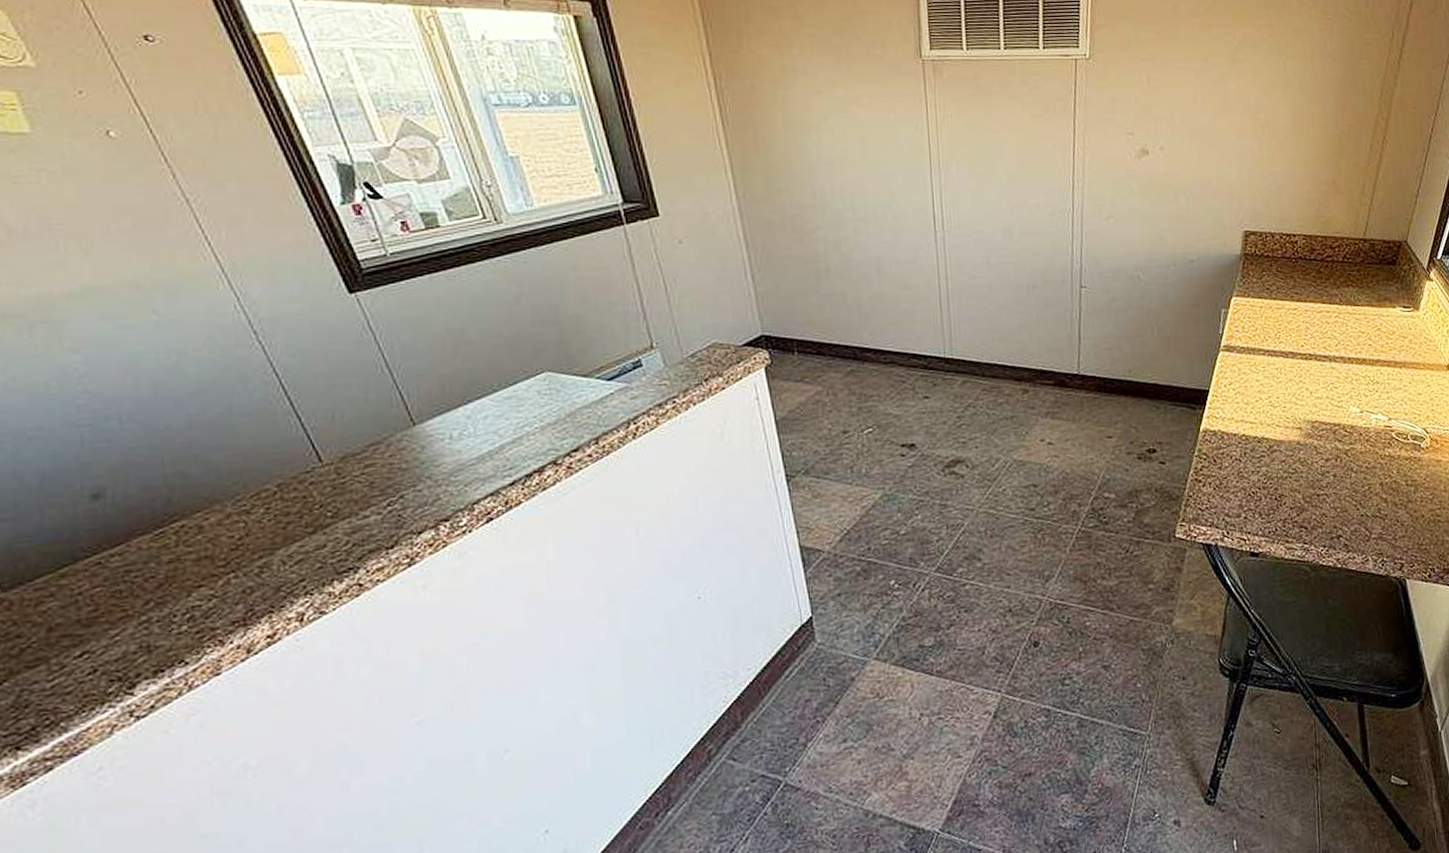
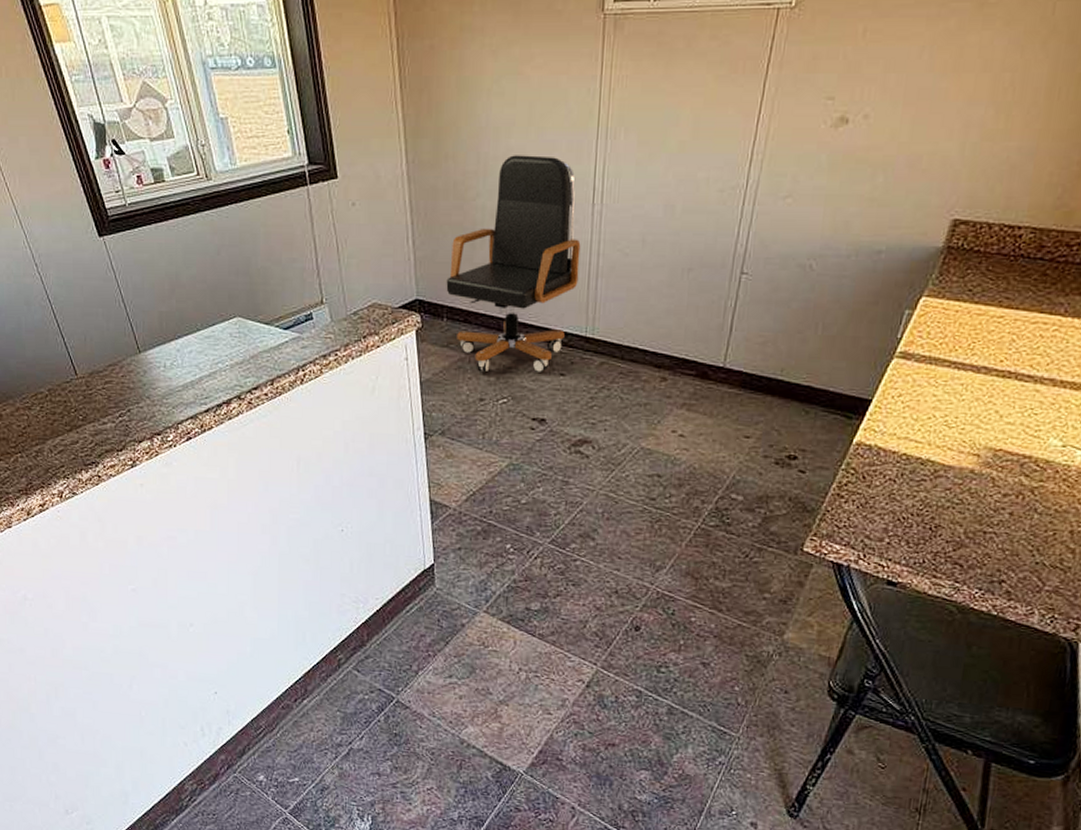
office chair: none [793,188,931,404] -> present [446,155,581,373]

